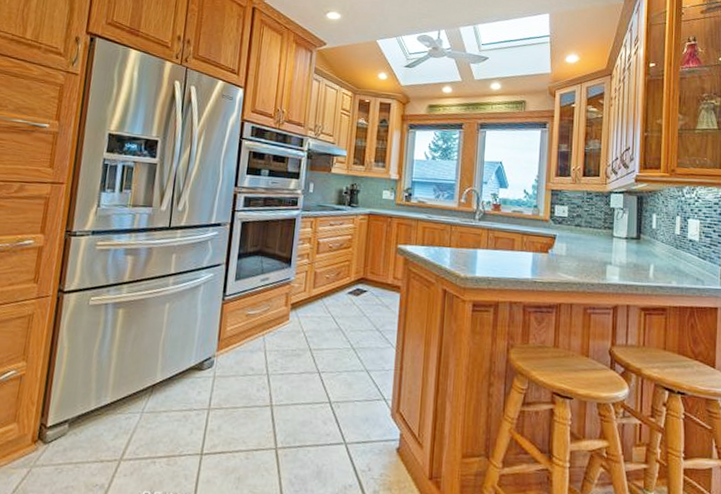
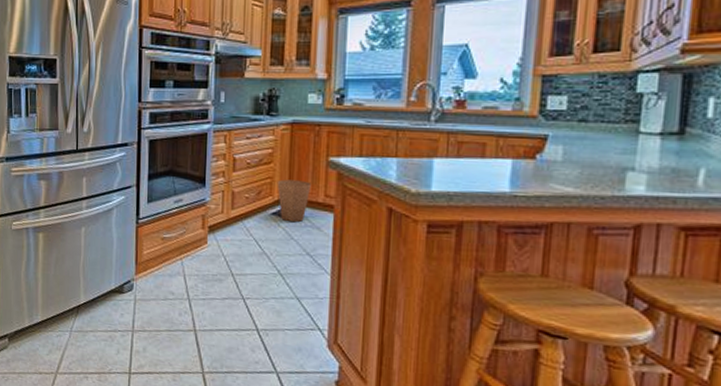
trash can: none [354,262,383,301] -> present [277,179,312,223]

